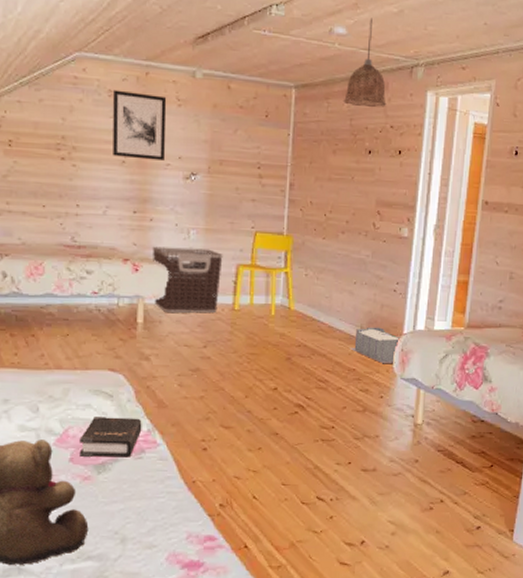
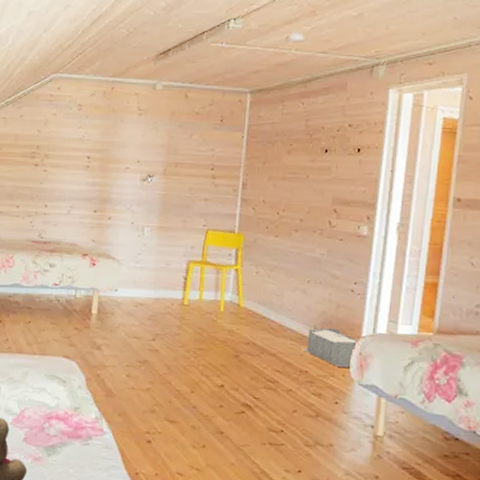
hardback book: present [79,417,142,458] -> none [32,400,91,443]
wall art: present [113,89,167,161] -> none [79,104,129,165]
clothes hamper: present [152,246,223,314] -> none [108,243,175,307]
pendant lamp: present [343,17,386,108] -> none [298,23,345,108]

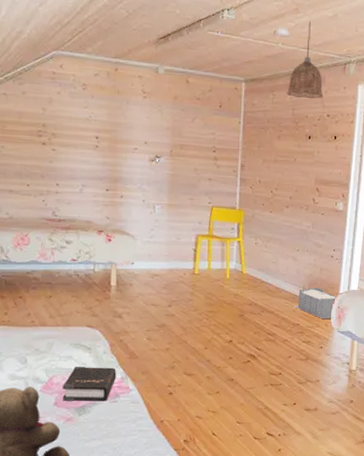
hardback book: none [32,400,91,443] -> present [63,367,116,401]
pendant lamp: none [298,23,345,108] -> present [286,21,323,99]

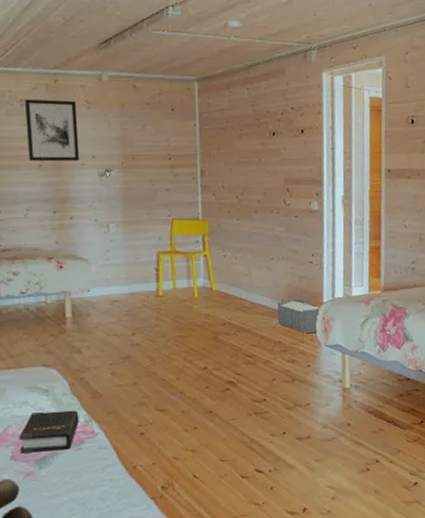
wall art: none [87,83,134,145] -> present [25,99,79,162]
pendant lamp: present [286,21,323,99] -> none [243,9,285,93]

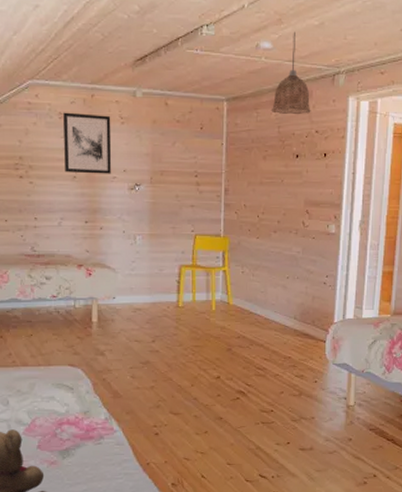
hardback book: present [19,410,80,454] -> none [45,408,100,444]
pendant lamp: none [243,9,285,93] -> present [271,31,311,115]
storage bin: present [272,298,323,334] -> none [284,317,333,351]

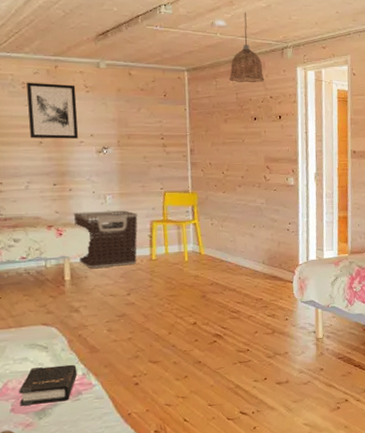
hardback book: none [45,408,100,444] -> present [19,364,78,406]
clothes hamper: none [103,252,167,311] -> present [73,210,138,268]

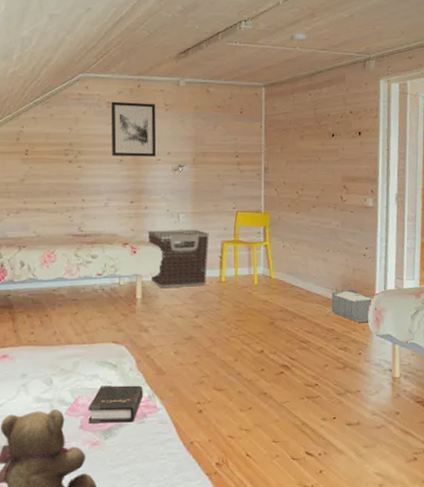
pendant lamp: present [228,12,265,83] -> none [306,23,345,98]
storage bin: none [255,261,298,292] -> present [326,289,375,323]

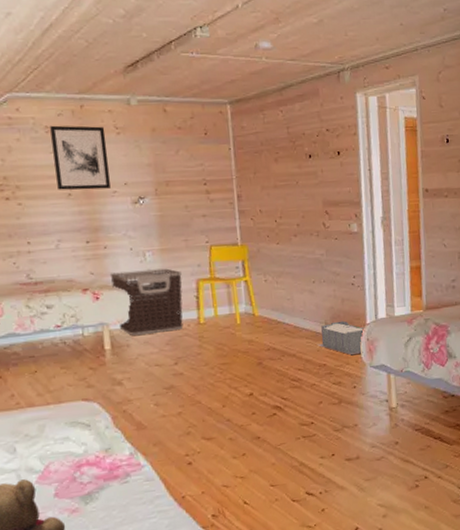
hardback book: present [88,385,143,424] -> none [62,443,124,490]

